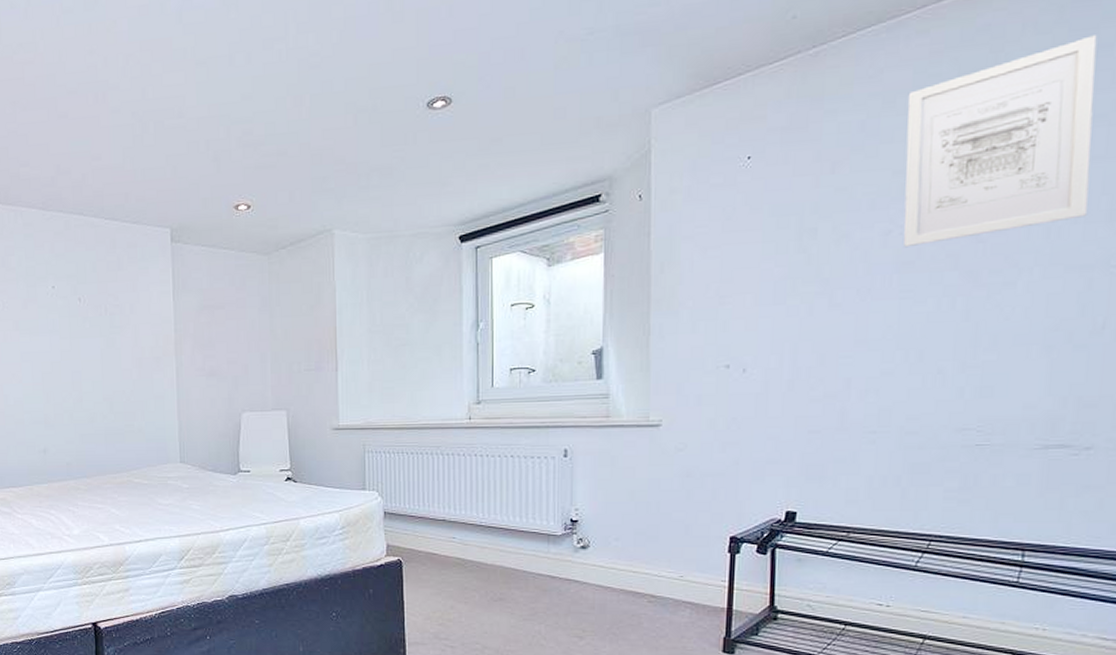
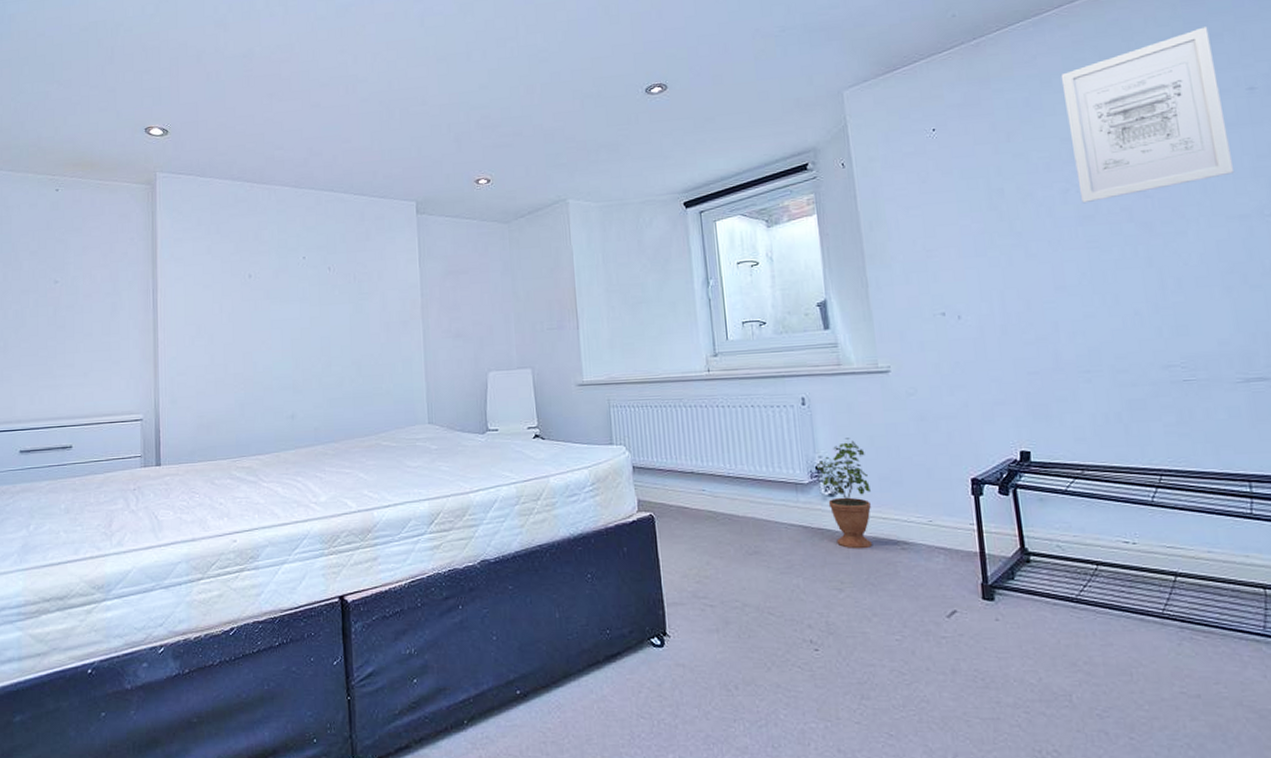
potted plant: none [571,492,624,601] -> present [815,438,872,549]

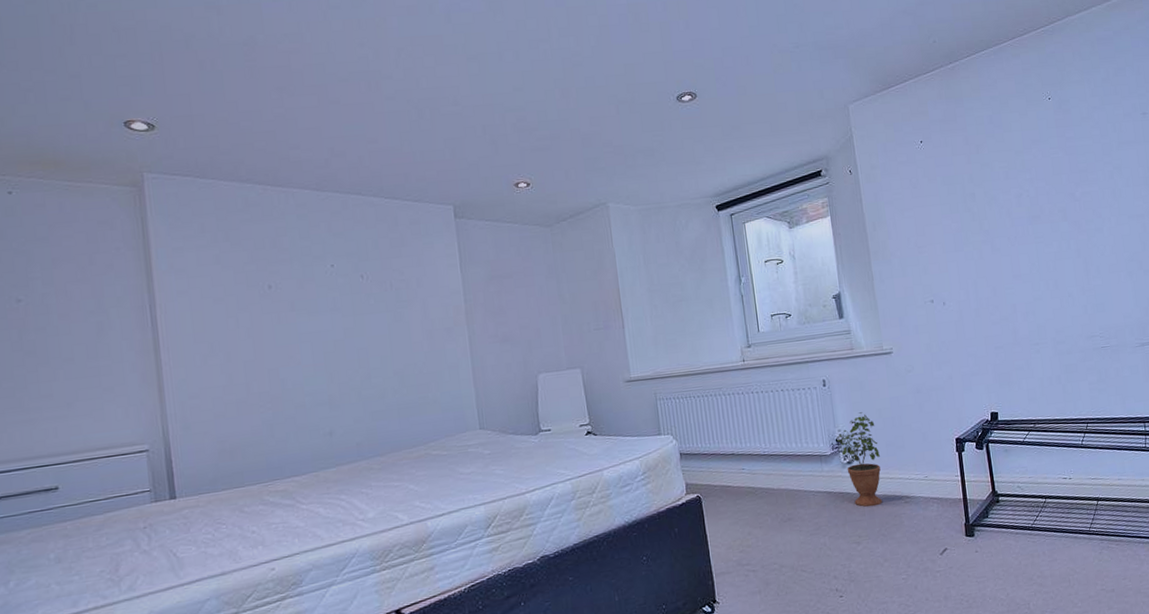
wall art: present [1060,27,1235,204] -> none [1014,62,1134,206]

